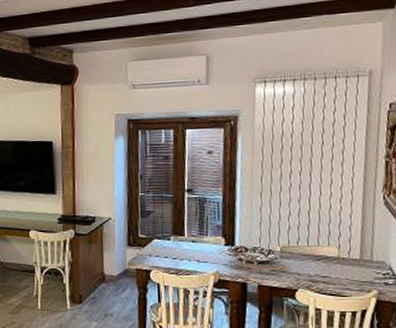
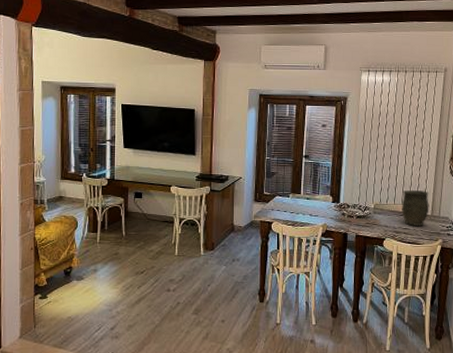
vase: none [318,227,357,274] -> present [402,189,430,227]

